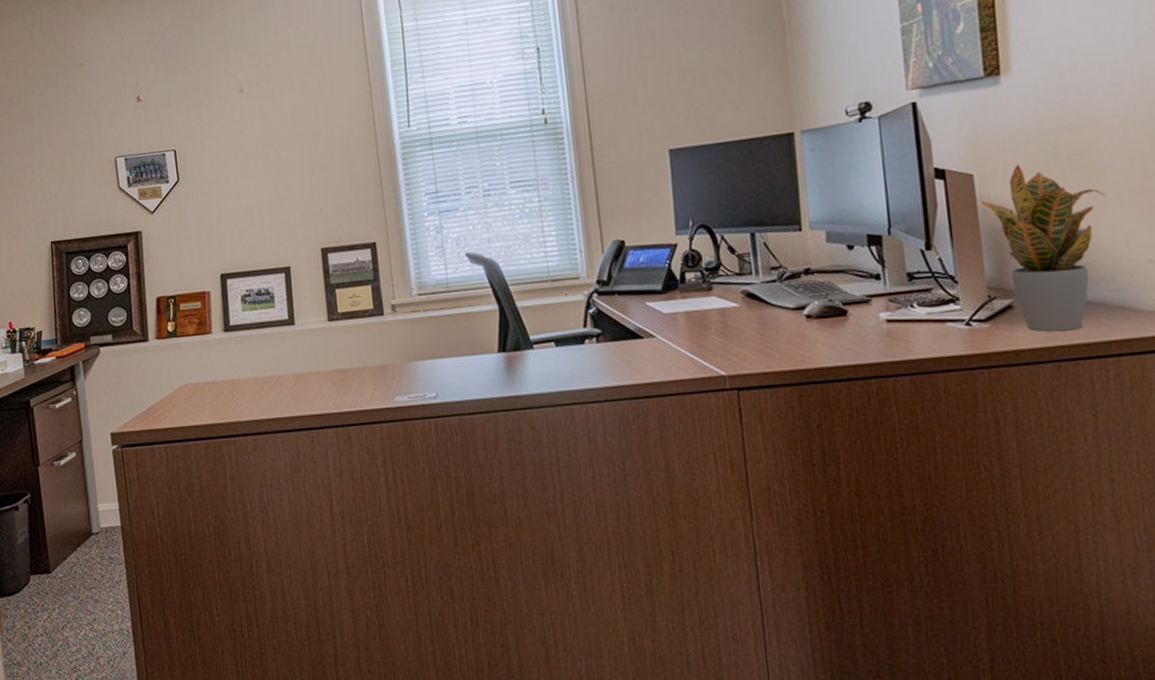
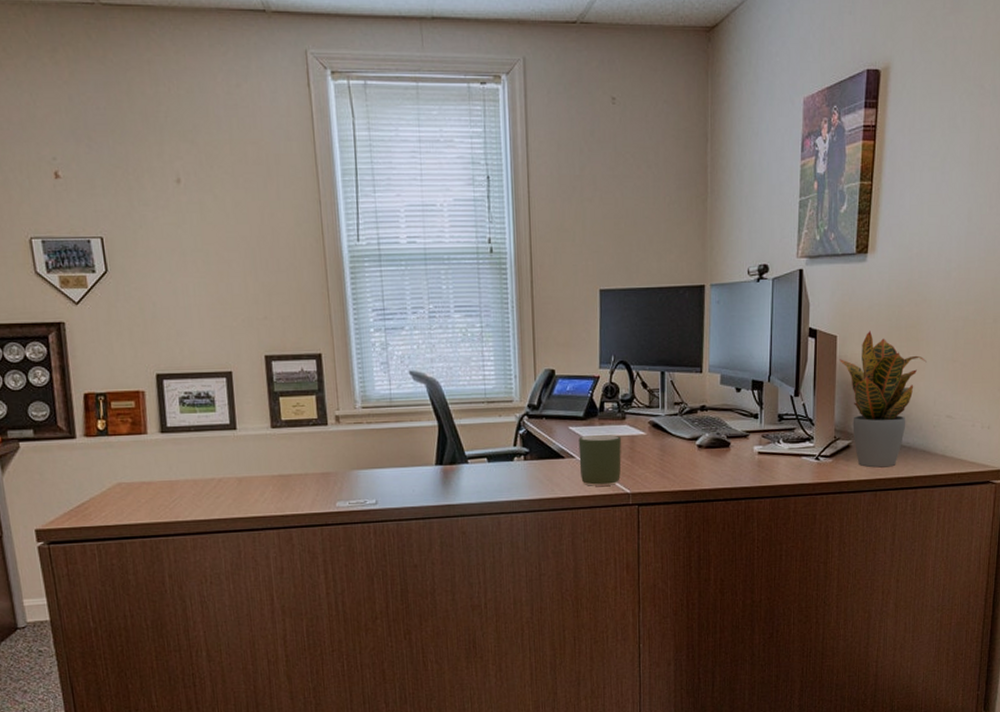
mug: none [658,308,713,369] -> present [578,435,621,486]

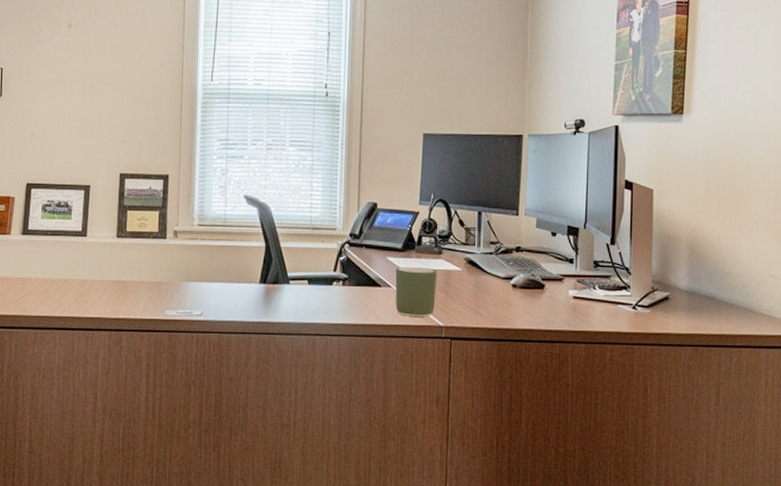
potted plant: present [839,331,927,468] -> none [655,187,747,323]

